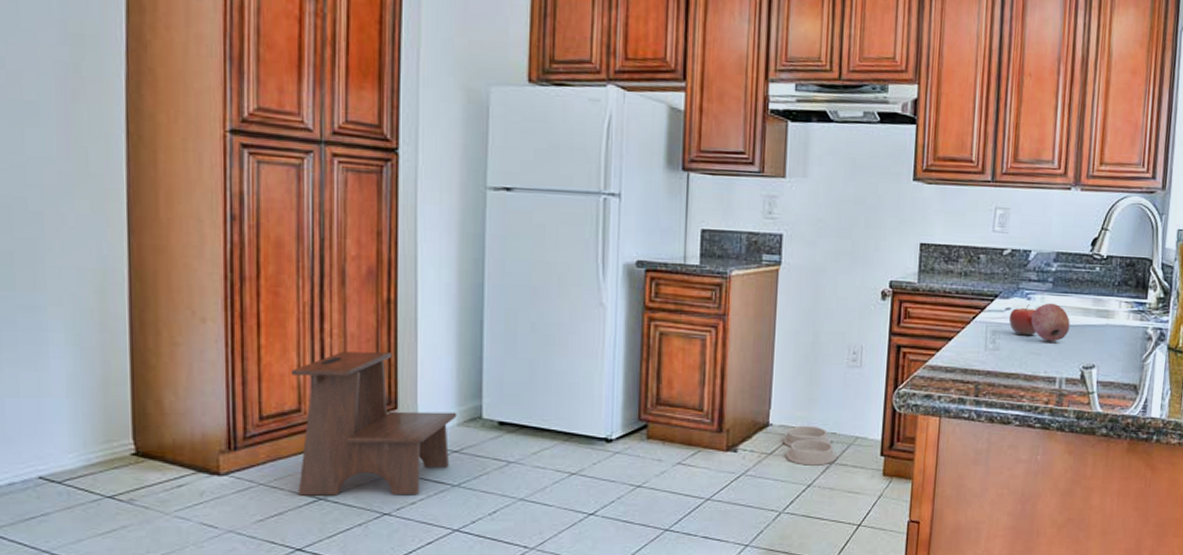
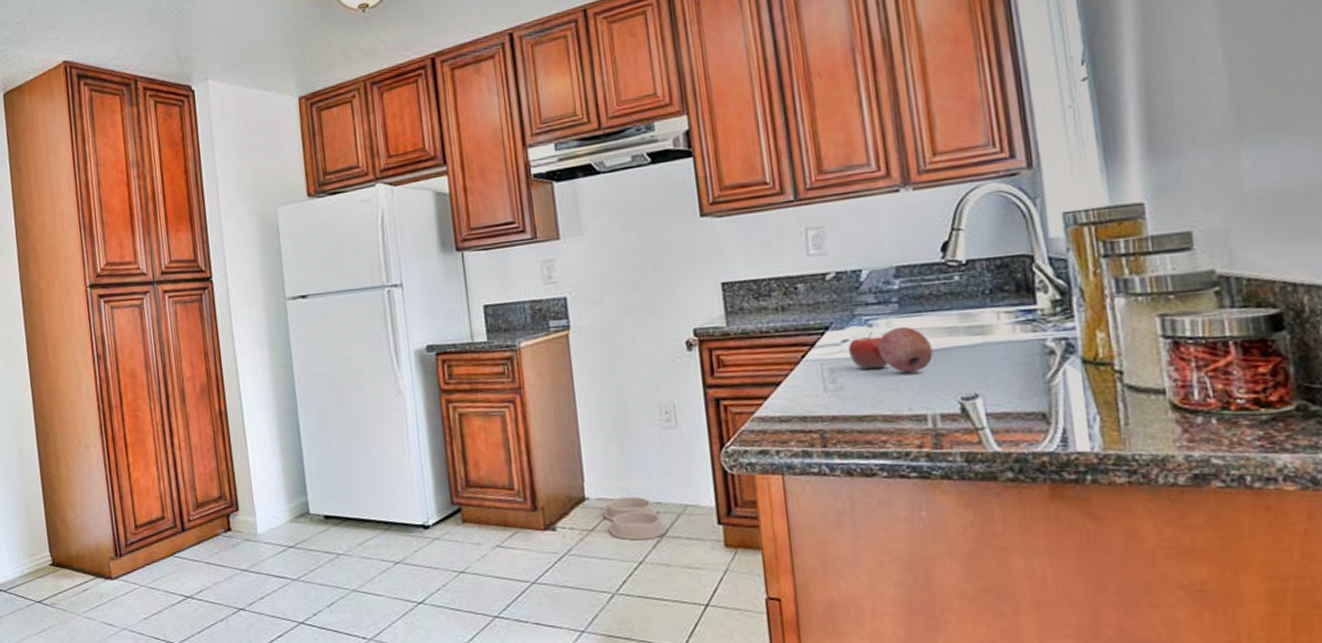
step stool: present [290,351,457,496] -> none [153,459,289,595]

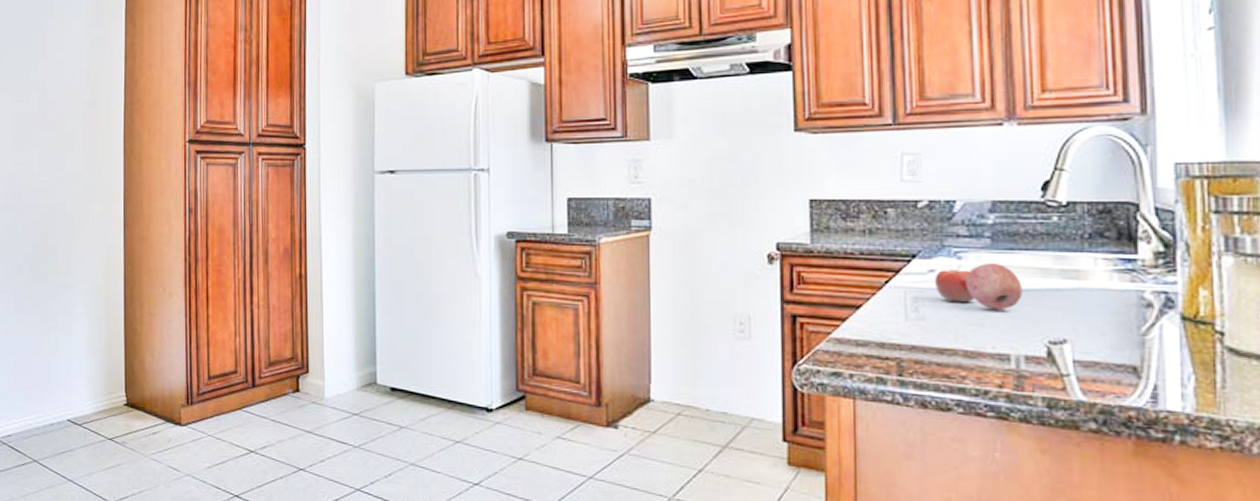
pet bowl: present [603,496,668,541] -> none [667,402,731,449]

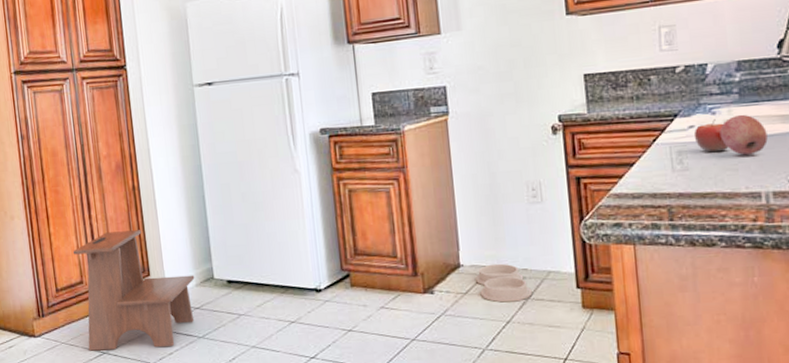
step stool: none [229,321,356,454] -> present [72,230,195,351]
pet bowl: none [667,402,731,449] -> present [475,263,533,303]

